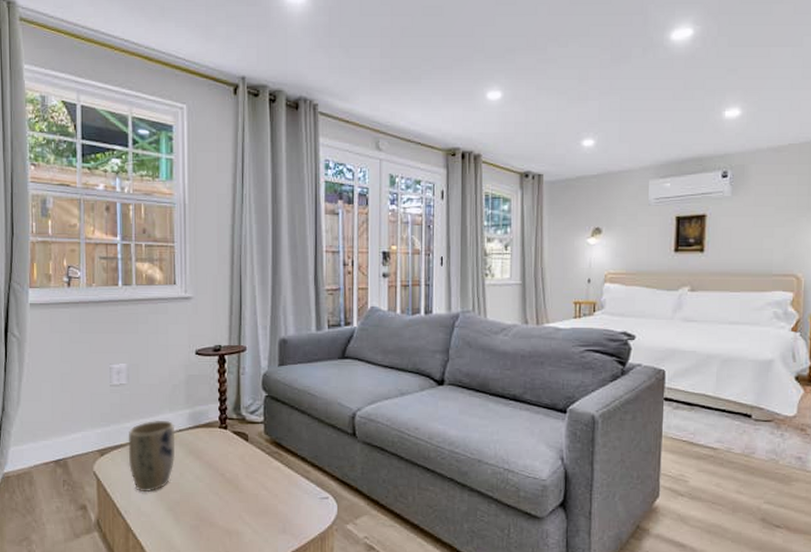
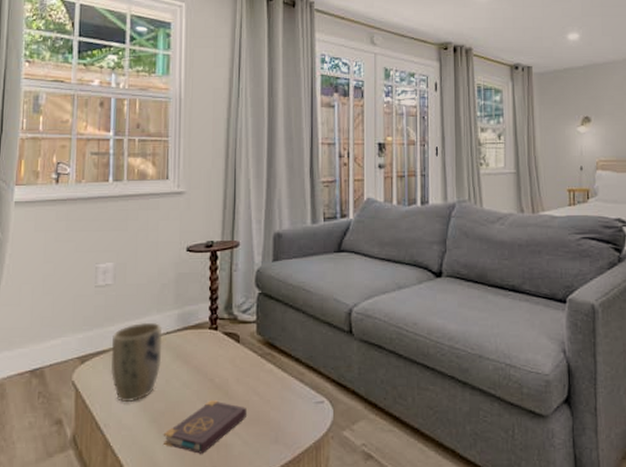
book: none [179,493,256,540] -> present [162,400,247,454]

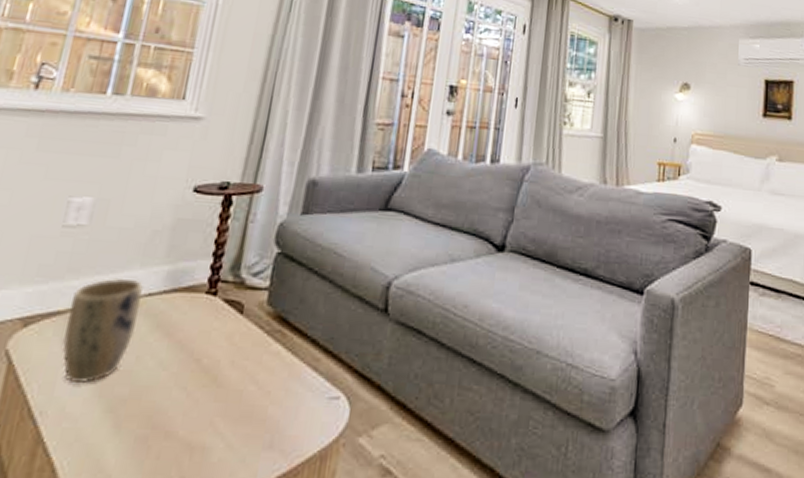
book: present [162,400,247,454] -> none [116,387,238,459]

